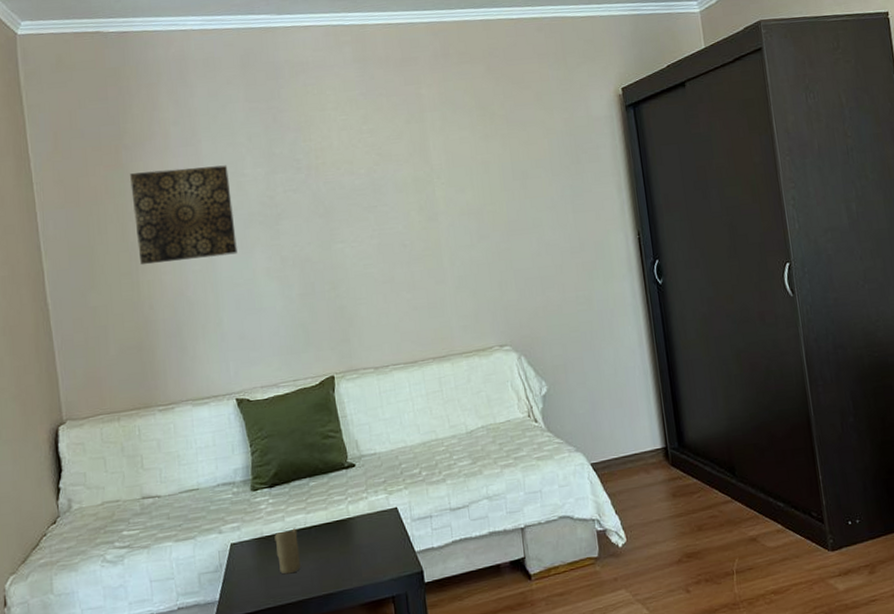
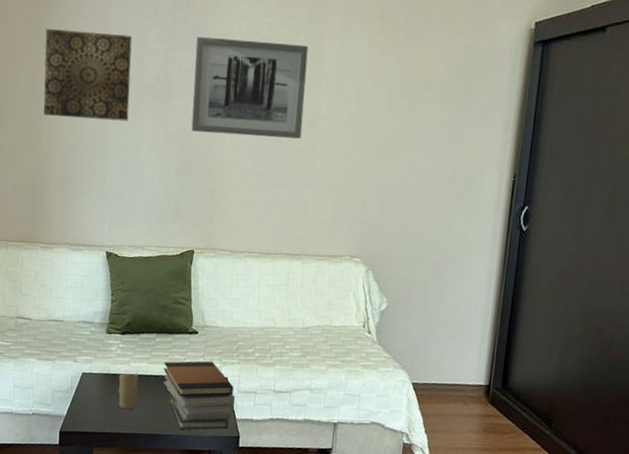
wall art: none [297,144,424,251] -> present [191,36,309,139]
book stack: none [324,493,411,580] -> present [163,361,236,430]

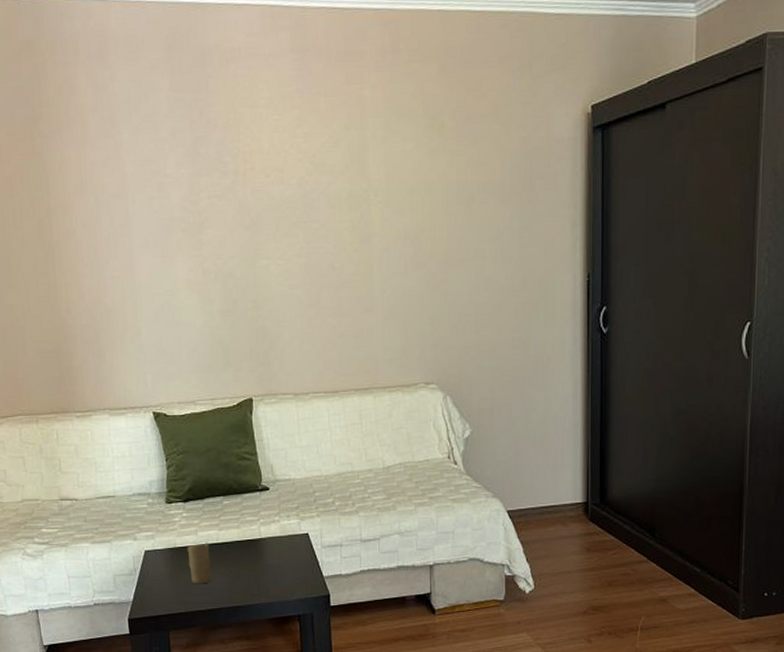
wall art: present [43,29,132,121] -> none [46,162,158,266]
book stack: present [163,361,236,430] -> none [236,518,321,597]
wall art: present [191,36,309,139] -> none [223,154,355,265]

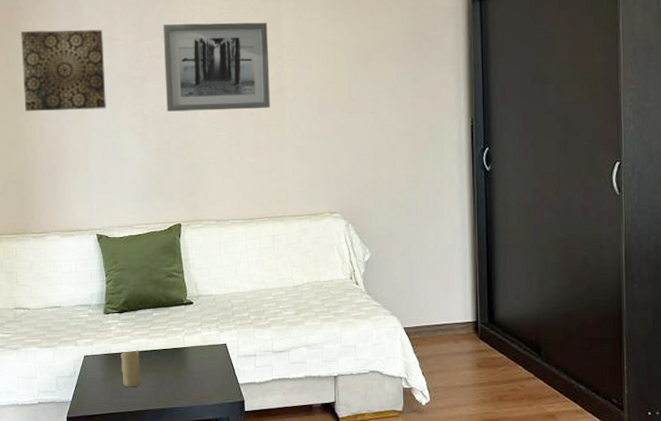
wall art: none [46,162,158,266] -> present [21,29,106,112]
wall art: none [223,154,355,265] -> present [163,22,270,112]

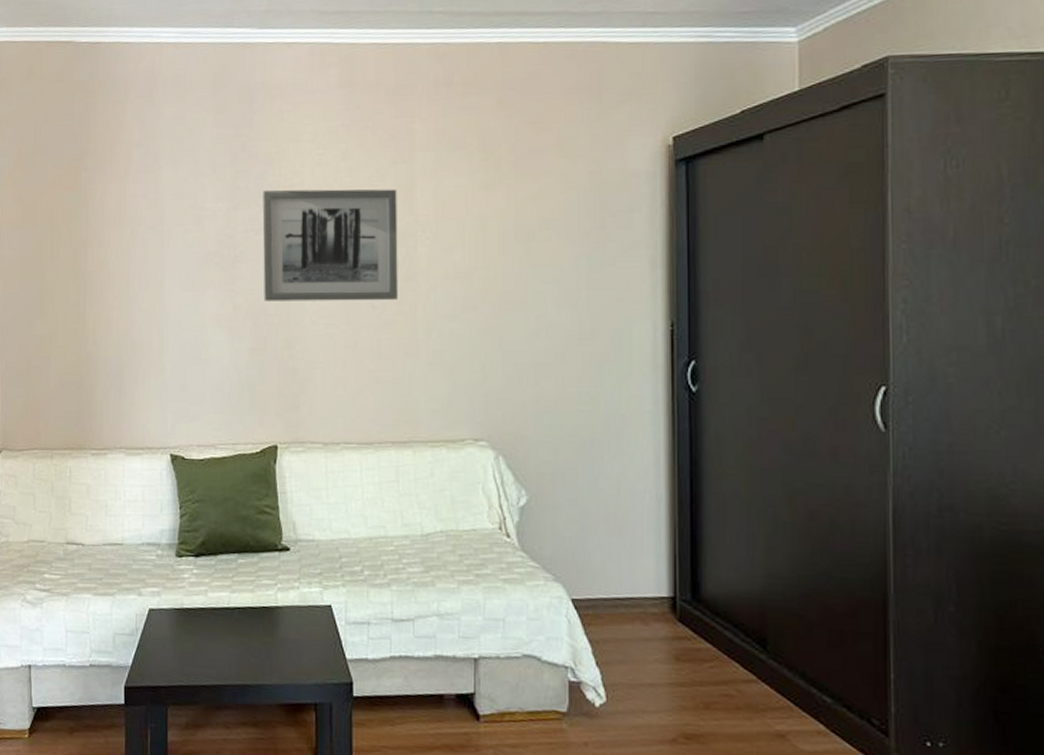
wall art: present [21,29,106,112] -> none [87,196,189,297]
candle: present [120,350,140,387] -> none [194,606,219,654]

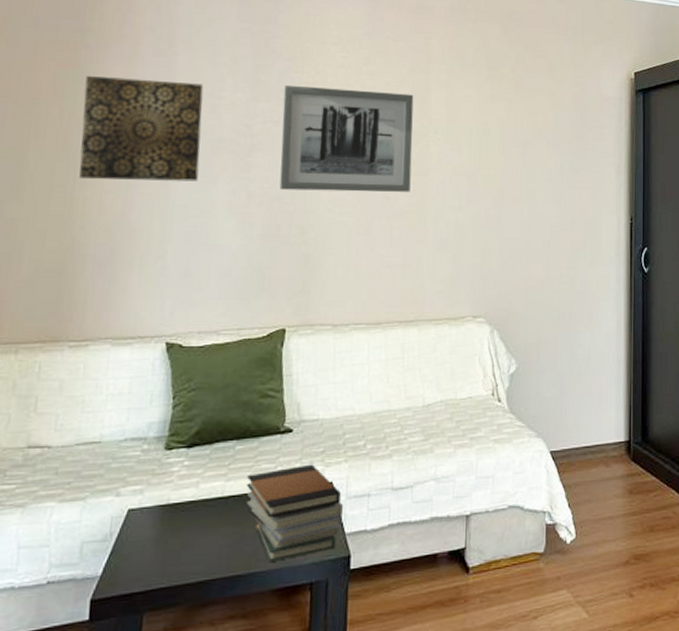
wall art: none [87,196,189,297] -> present [79,76,204,182]
book stack: none [250,584,344,677] -> present [246,464,344,562]

